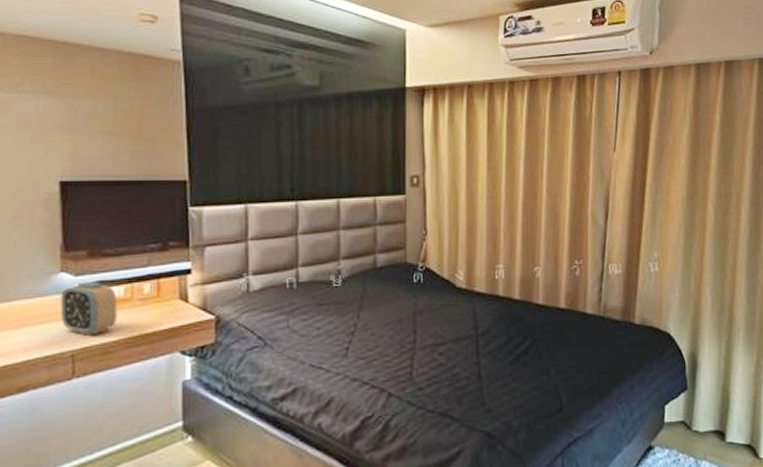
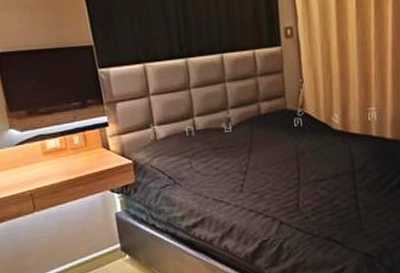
alarm clock: present [60,281,117,336] -> none [13,135,59,179]

